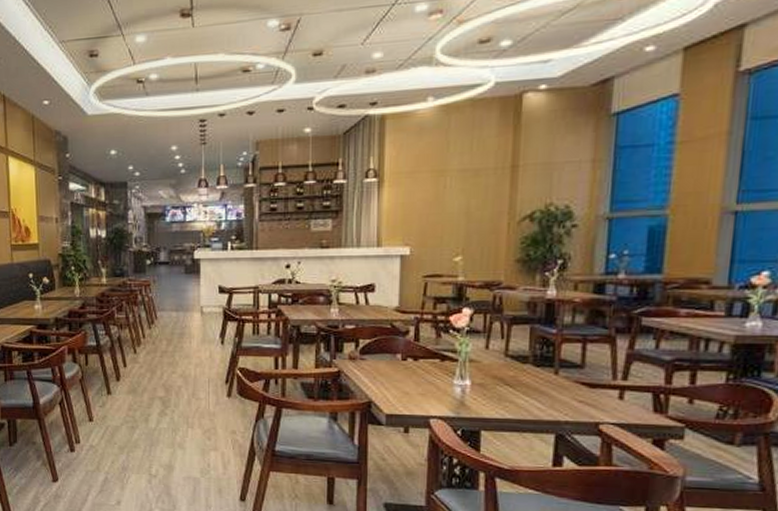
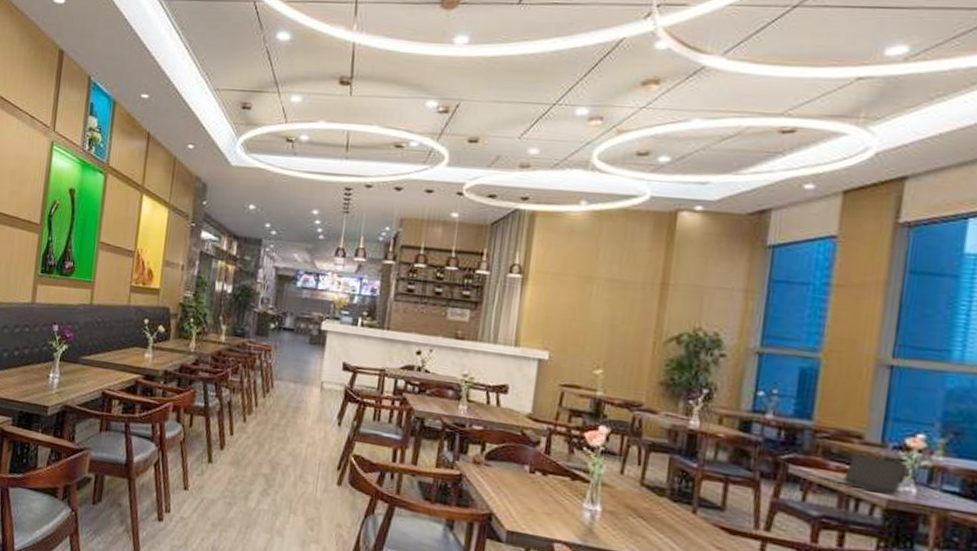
laptop: none [670,297,754,331] -> present [818,453,908,495]

